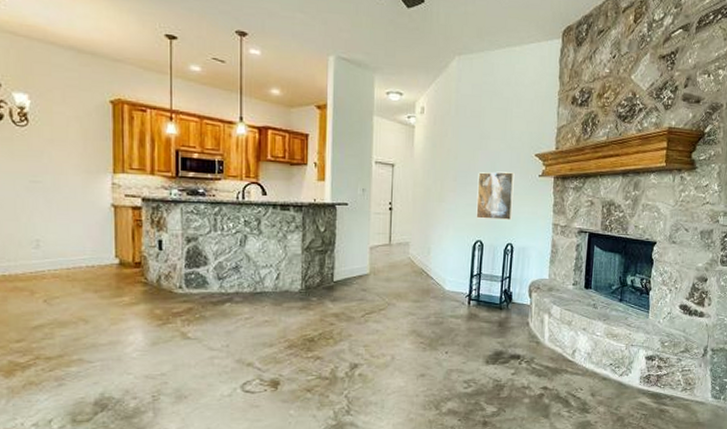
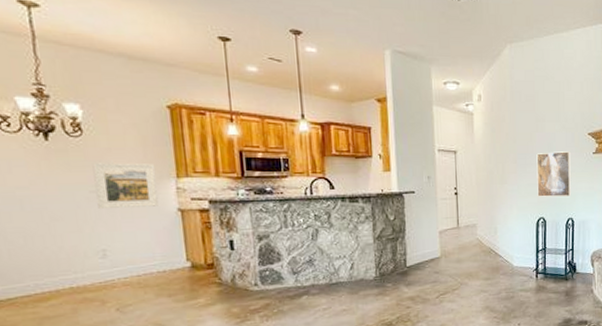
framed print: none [34,153,94,201] -> present [92,162,158,208]

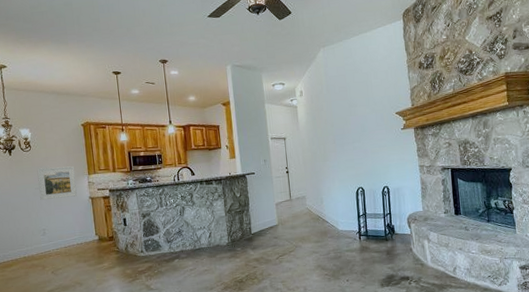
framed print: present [536,151,571,197] -> none [352,129,385,170]

